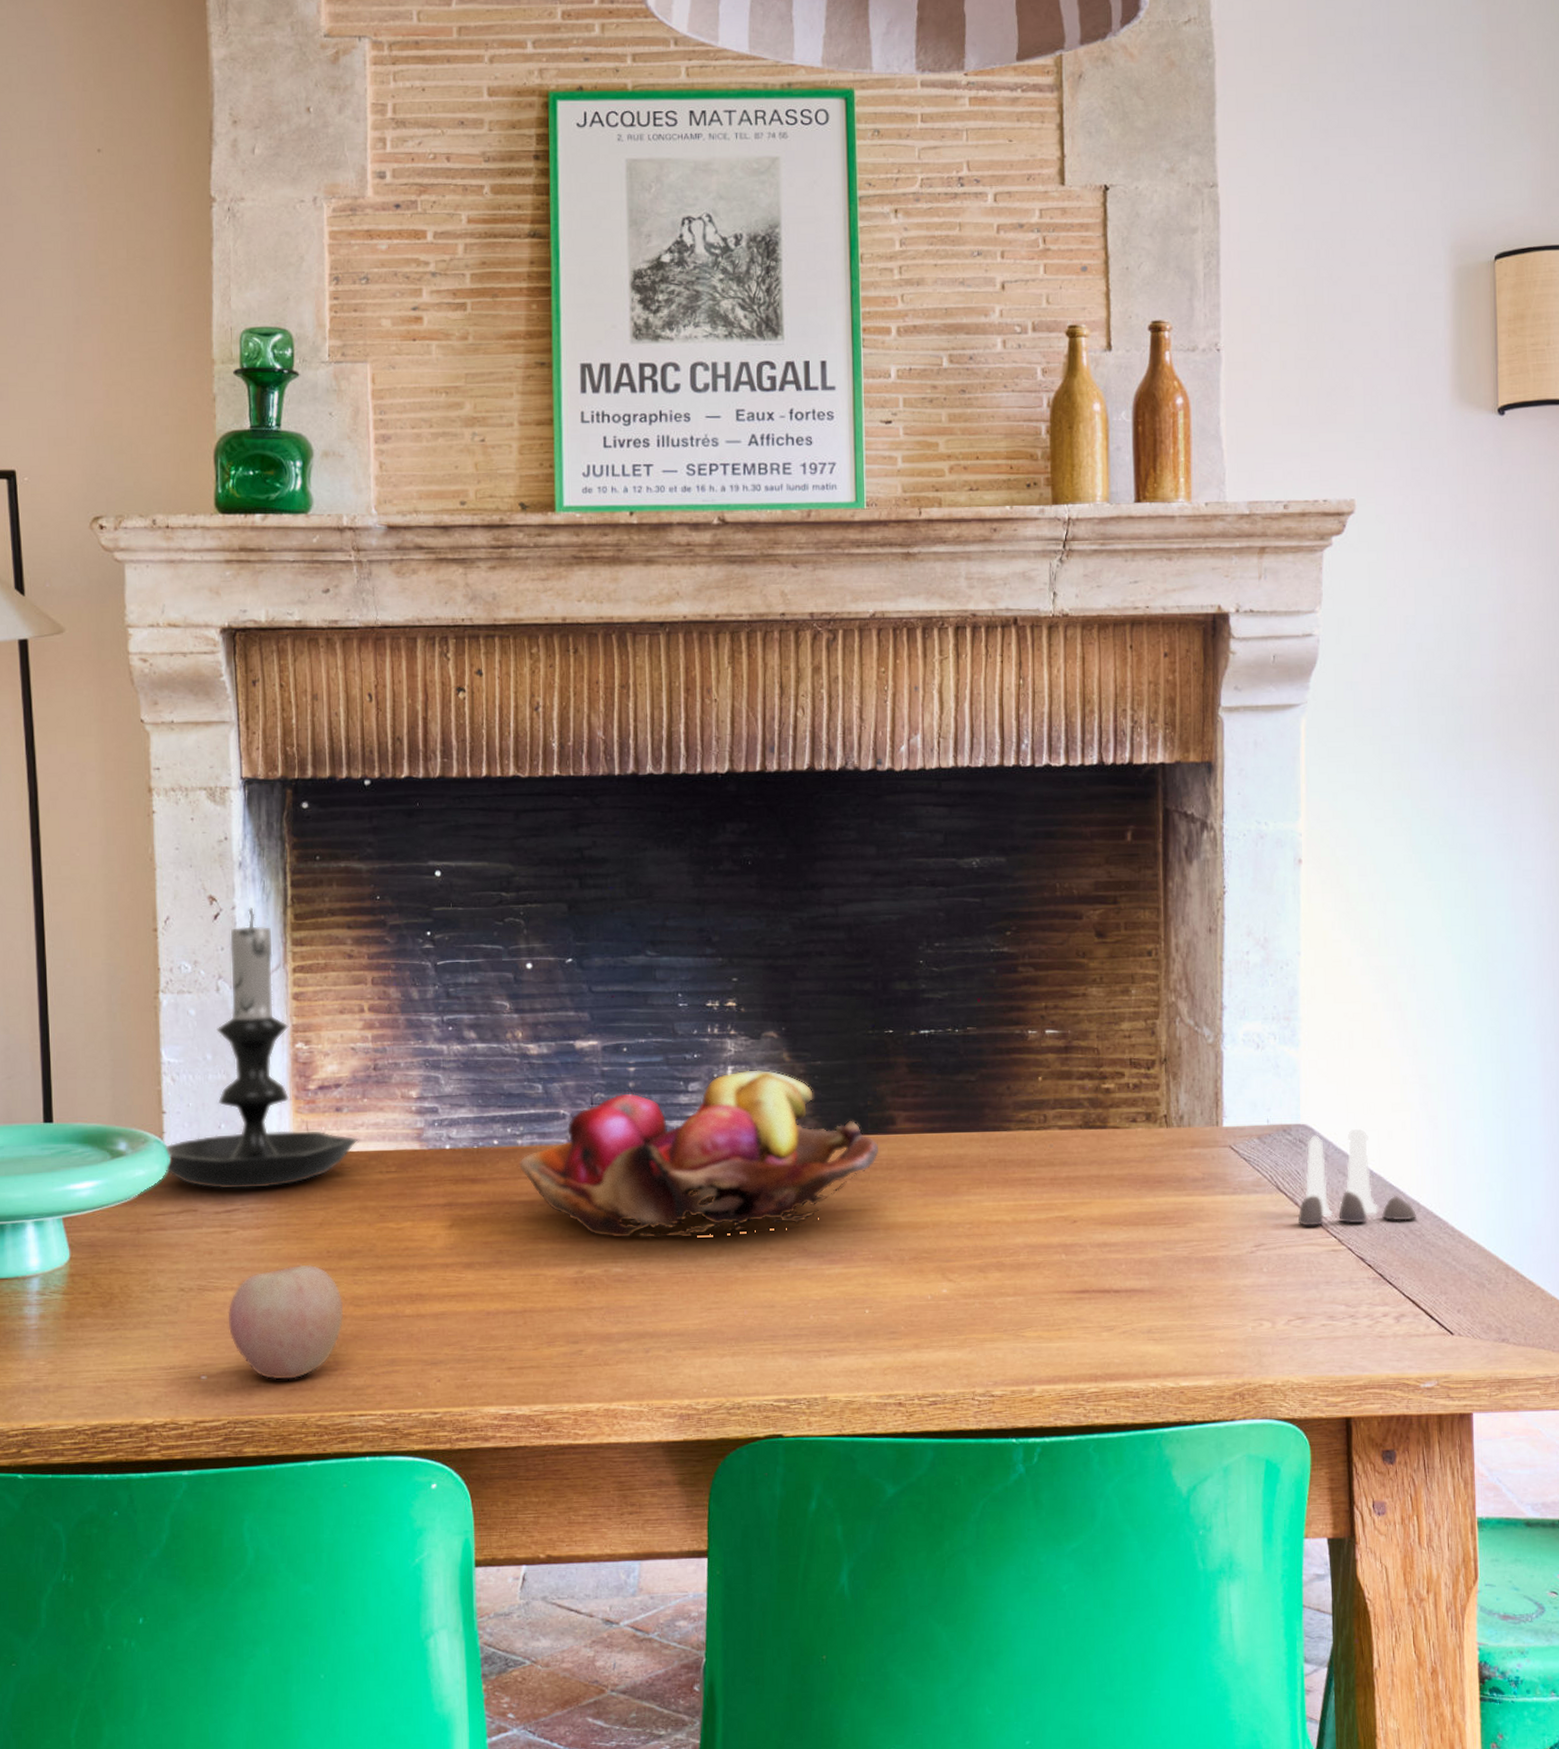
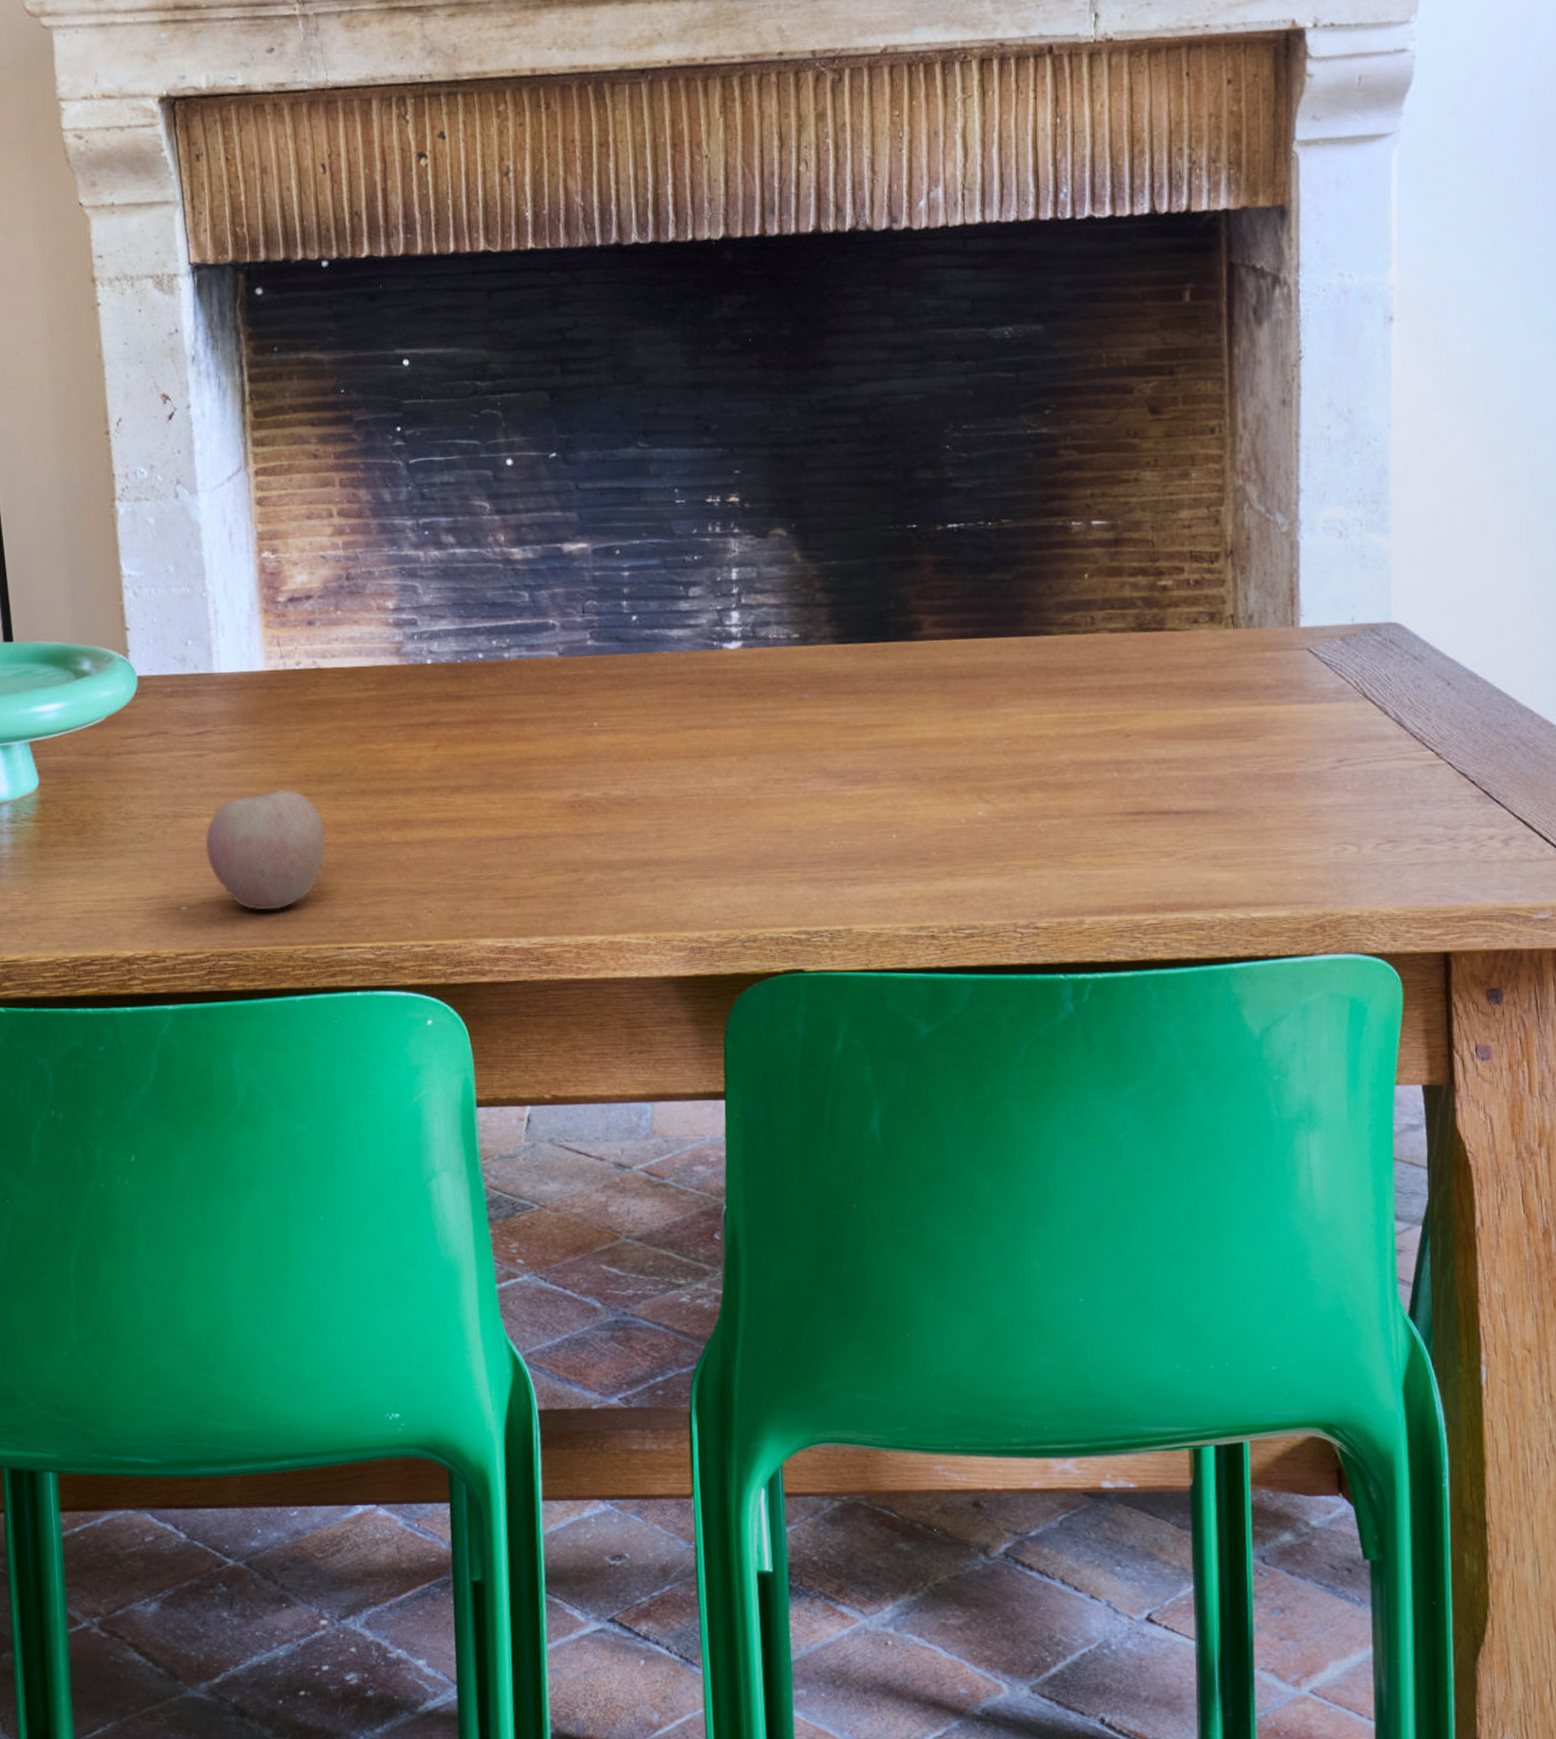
candle holder: present [164,908,359,1189] -> none [129,406,334,710]
fruit basket: present [519,1070,880,1238] -> none [506,572,904,758]
salt and pepper shaker set: present [1297,1128,1416,1226] -> none [1388,626,1529,738]

